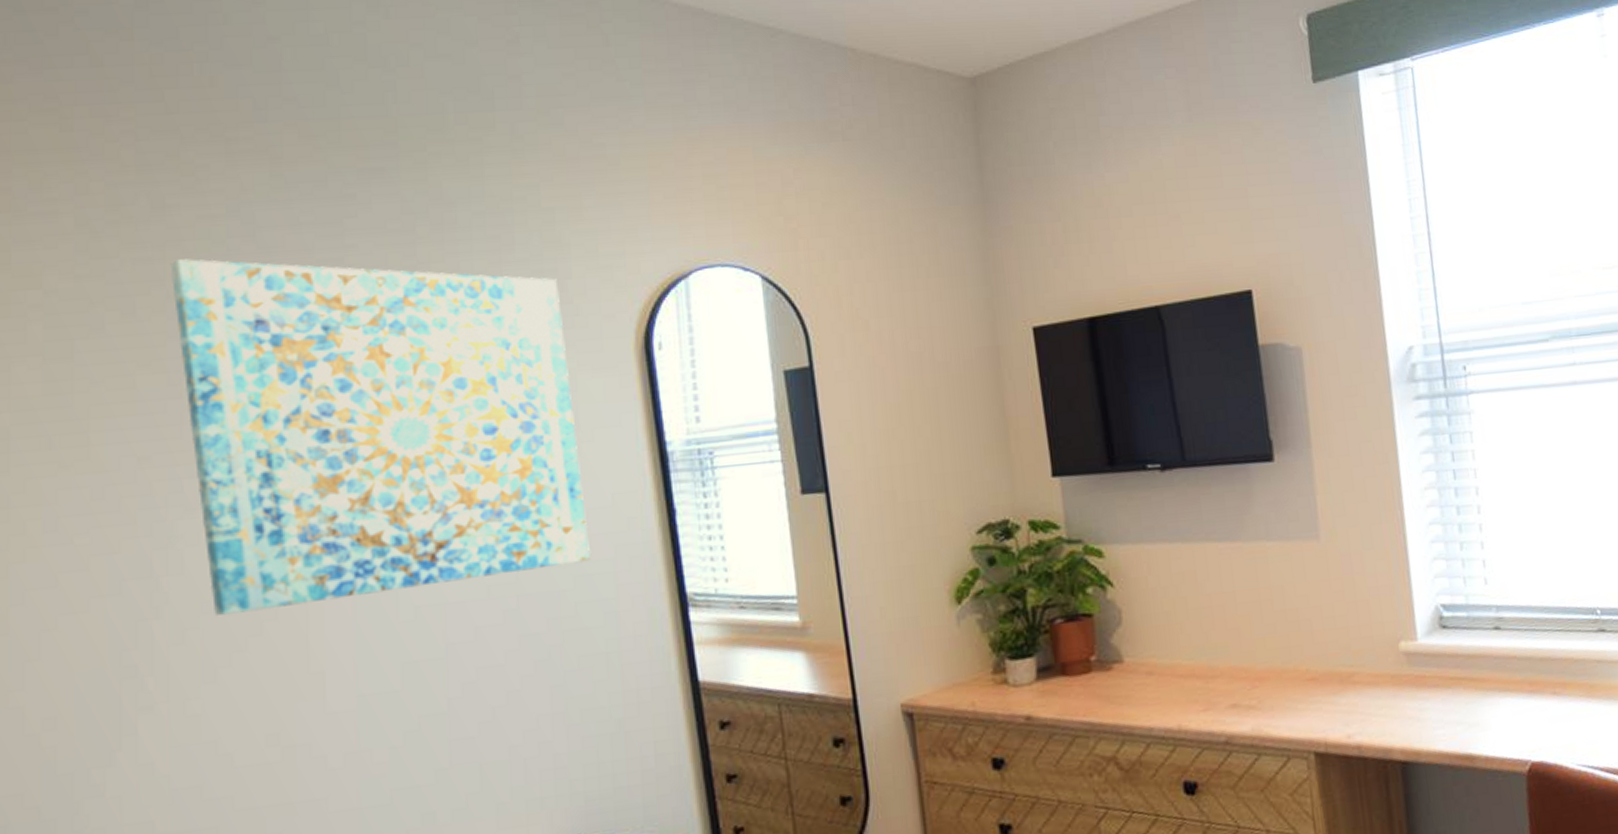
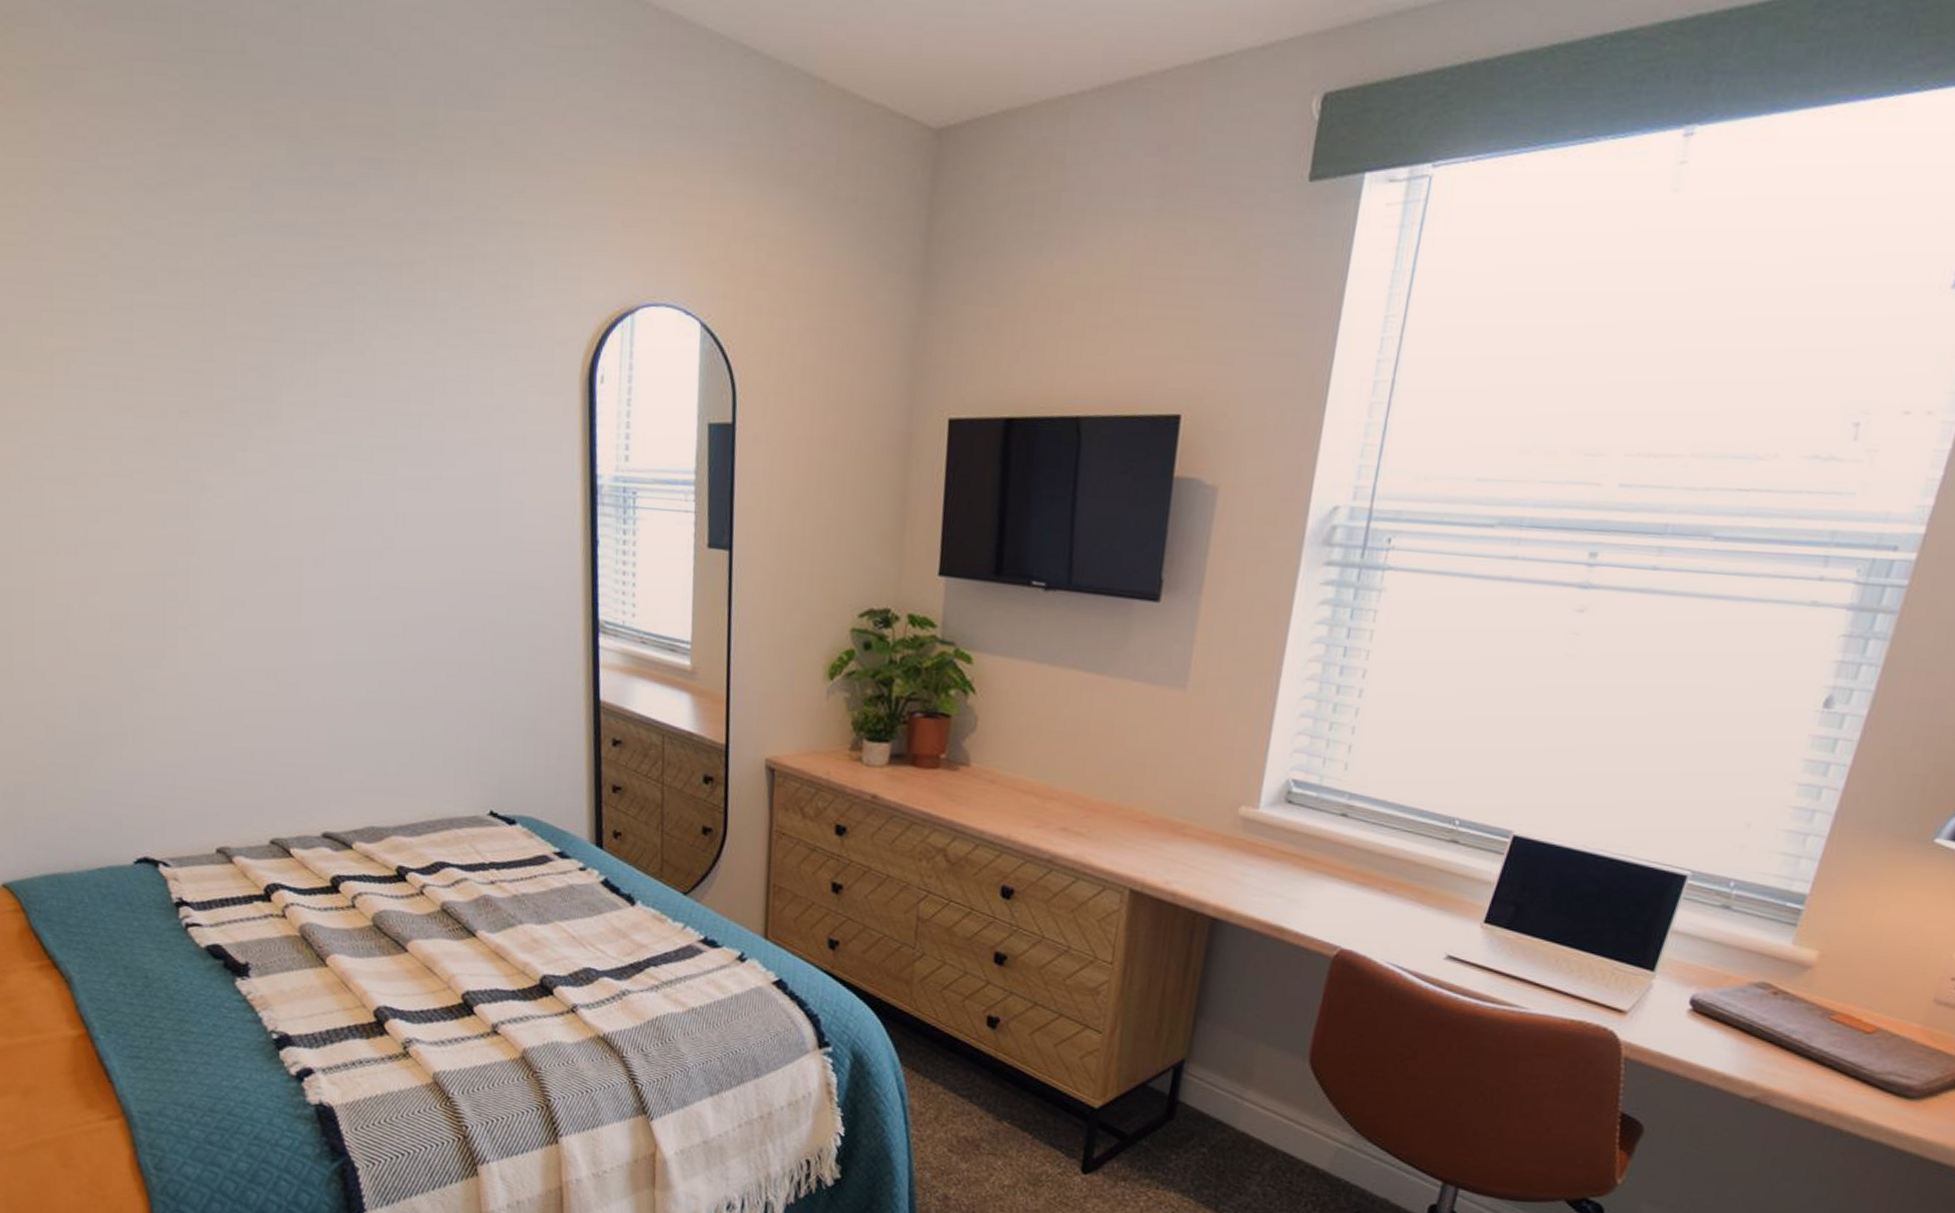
wall art: present [170,259,592,615] -> none [206,228,525,574]

